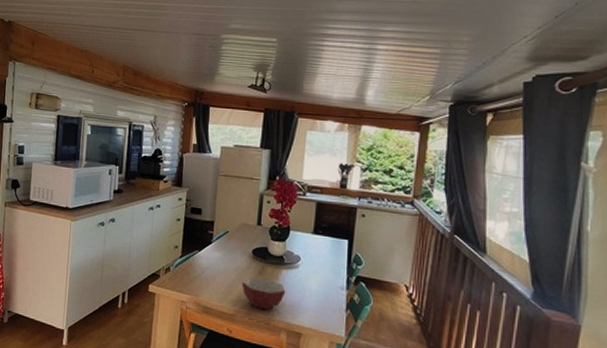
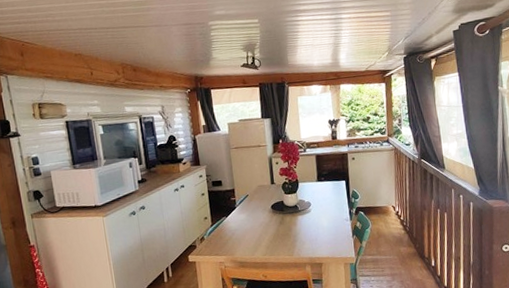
bowl: present [241,278,286,310] -> none [267,226,304,252]

